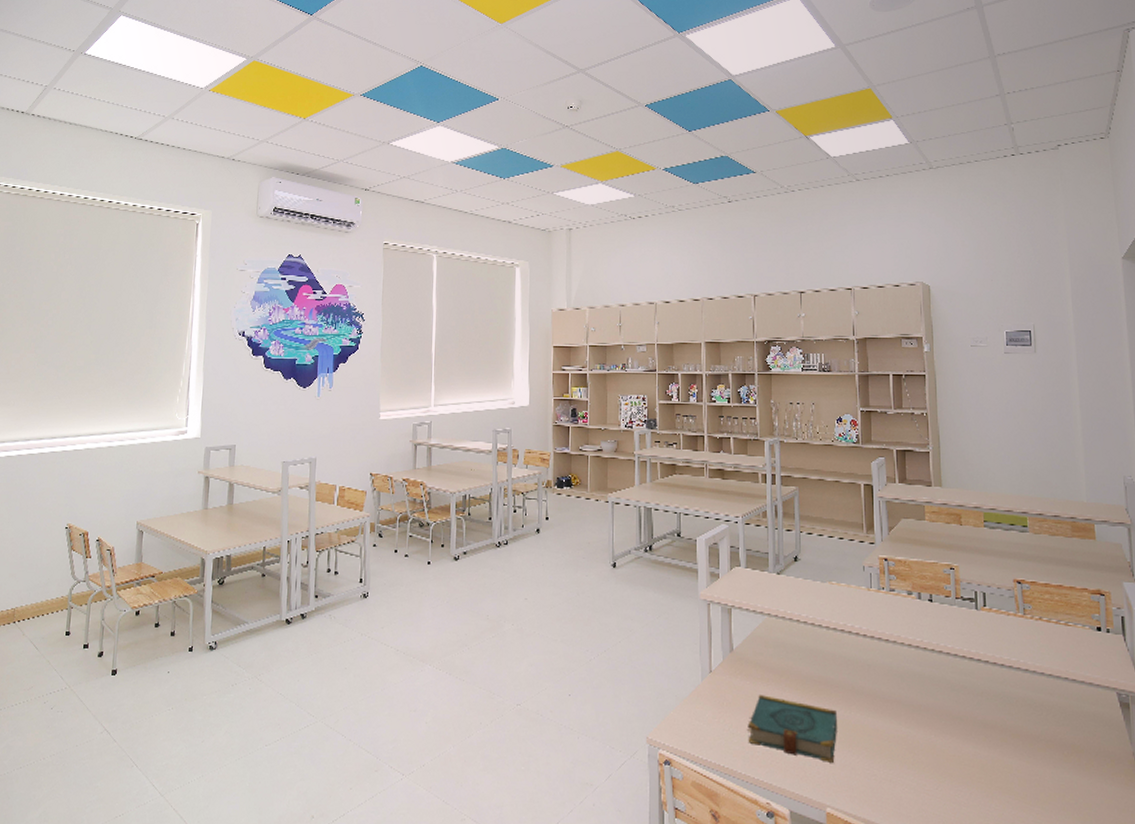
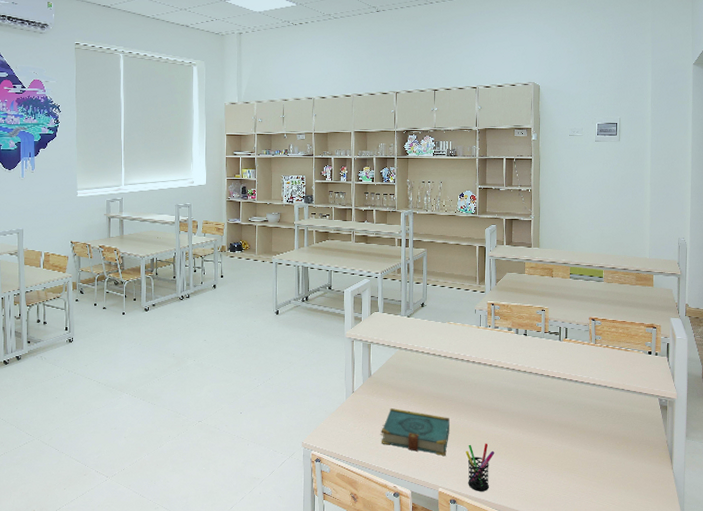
pen holder: none [860,747,899,815] -> present [466,443,495,491]

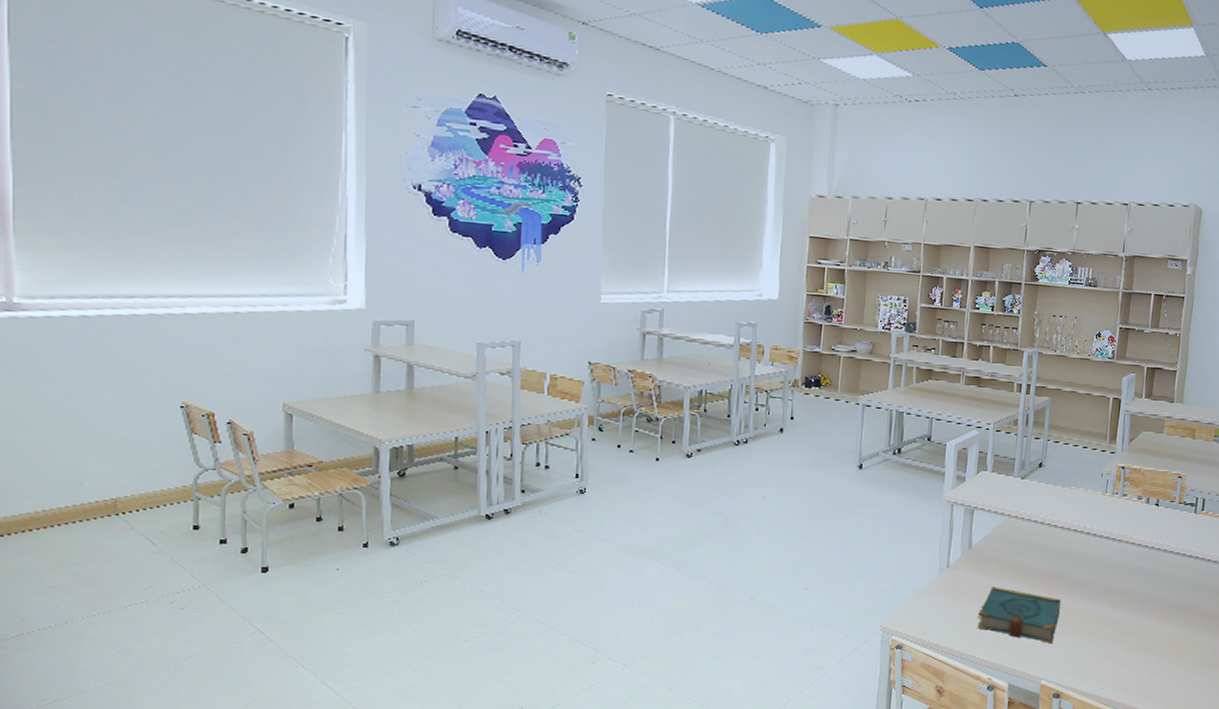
pen holder: present [466,443,495,491] -> none [1075,629,1110,684]

